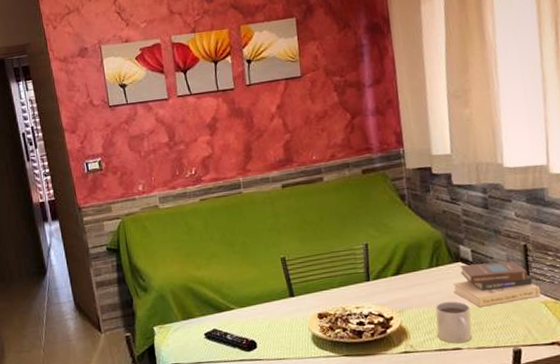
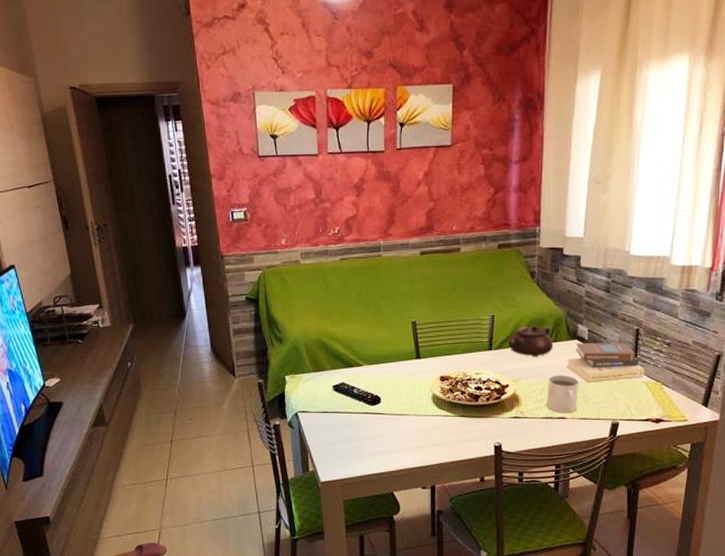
teapot: none [386,250,436,284] -> present [508,325,553,357]

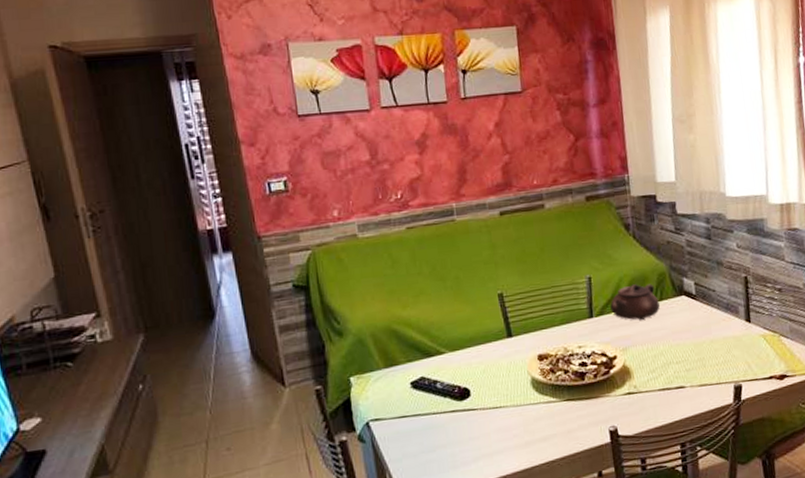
mug: present [546,375,579,413] -> none [659,337,696,382]
books: present [567,343,645,382] -> none [677,293,761,343]

